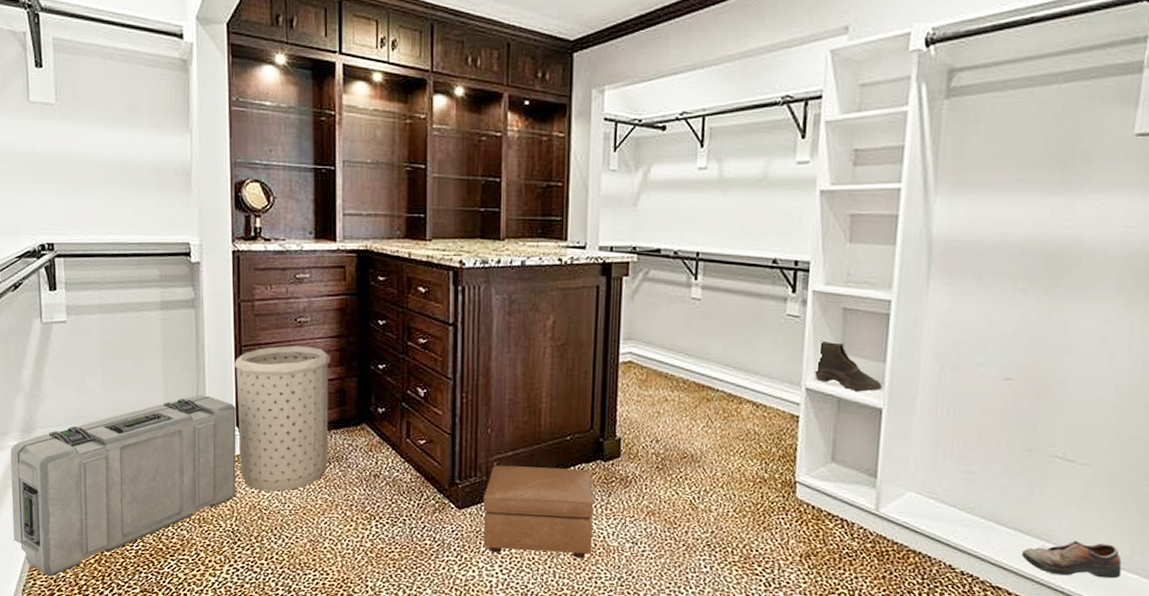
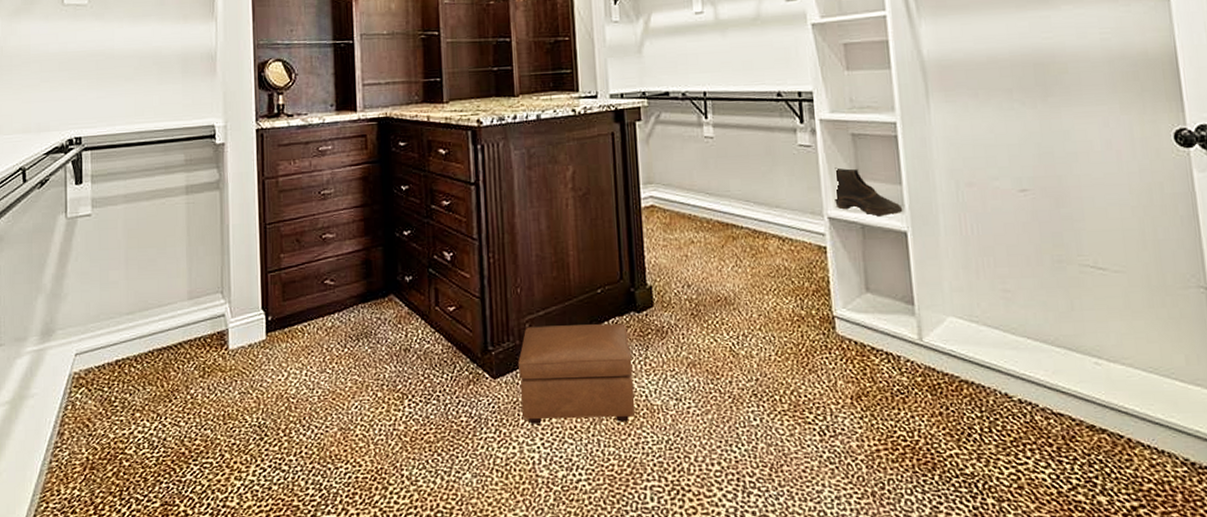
suitcase: present [10,395,237,577] -> none [26,279,262,498]
laundry basket: present [233,345,331,492] -> none [258,218,357,377]
shoe: present [1022,540,1122,579] -> none [1076,353,1182,394]

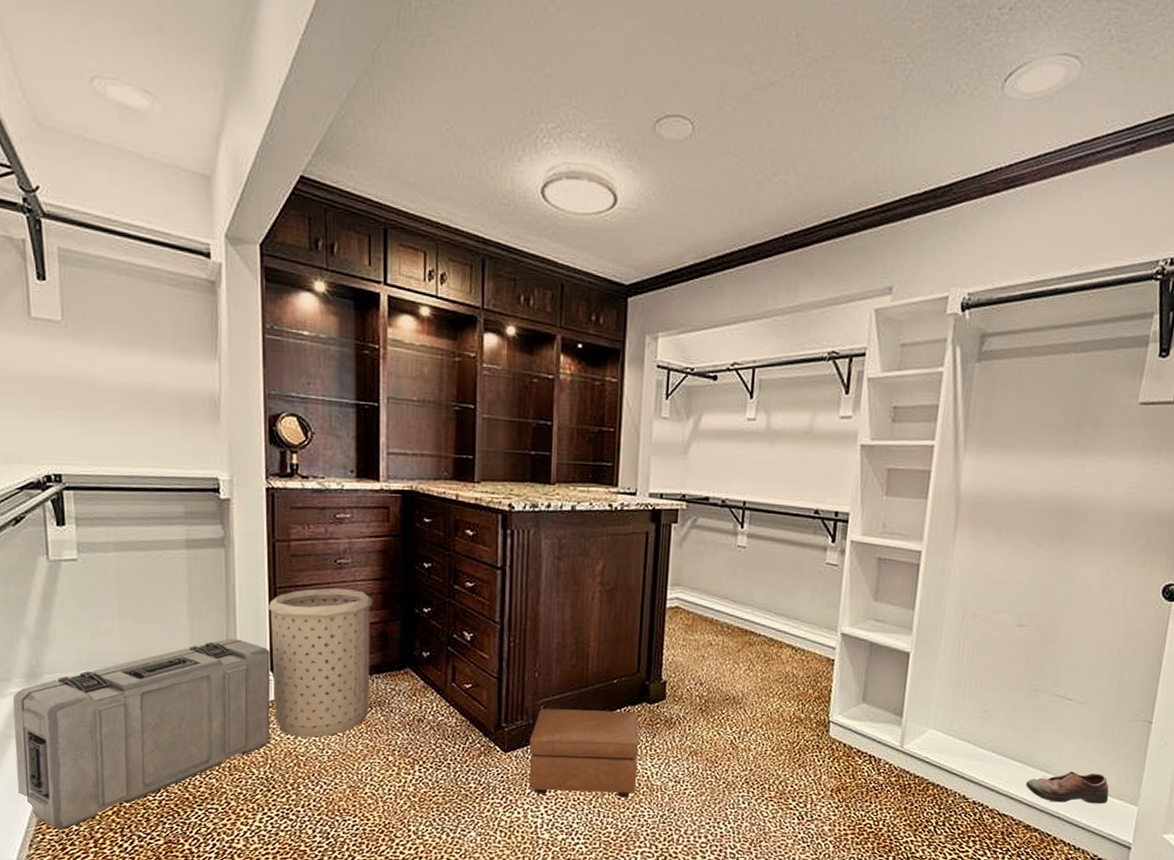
suitcase: none [26,279,262,498] -> present [12,638,271,831]
laundry basket: none [258,218,357,377] -> present [267,587,373,738]
boot: present [835,167,903,217] -> none [850,588,911,637]
shoe: none [1076,353,1182,394] -> present [1026,770,1109,804]

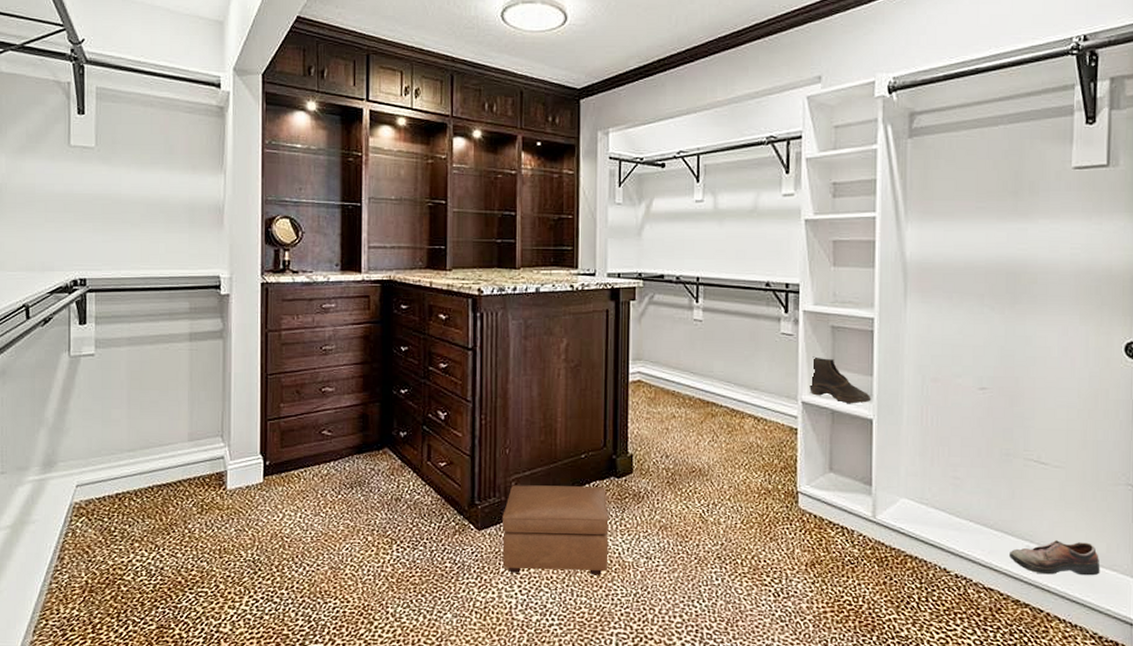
suitcase: present [12,638,271,831] -> none [27,424,260,617]
laundry basket: present [267,587,373,738] -> none [259,373,354,519]
boot: none [850,588,911,637] -> present [809,356,871,404]

